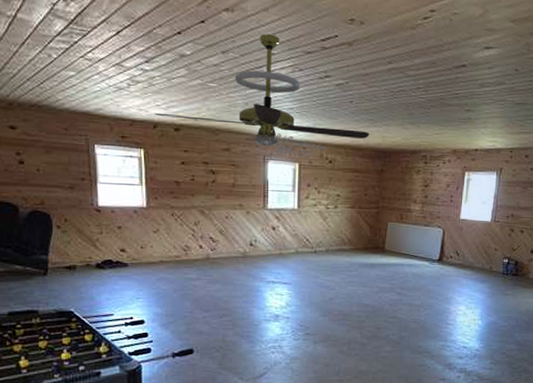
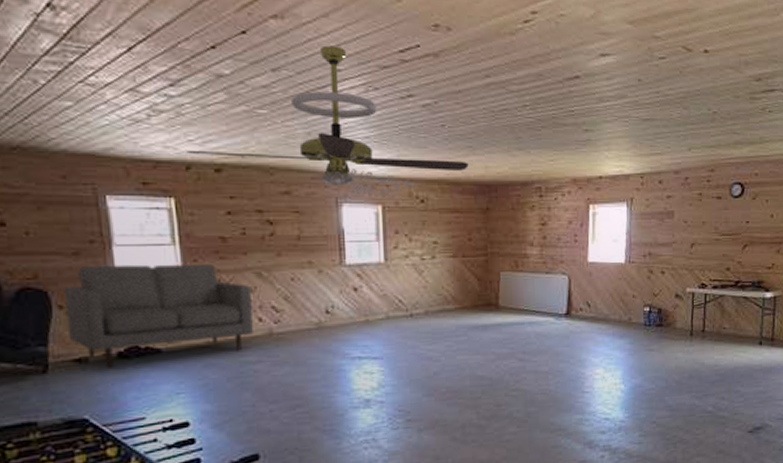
sofa: none [62,197,195,275] -> present [64,263,253,369]

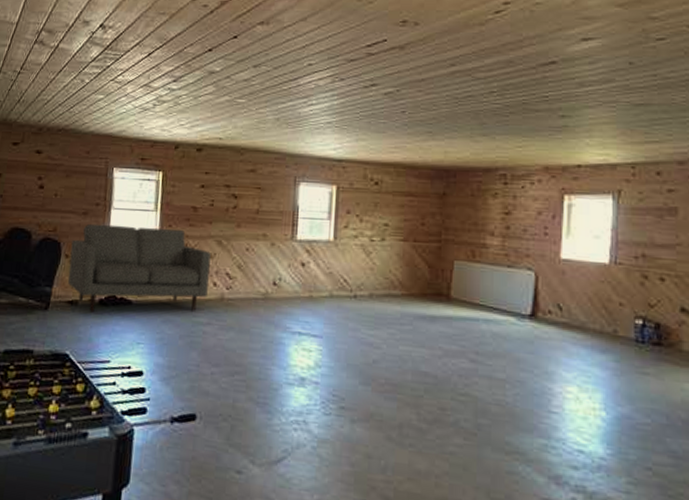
ceiling fan: present [186,45,469,197] -> none [177,44,427,179]

